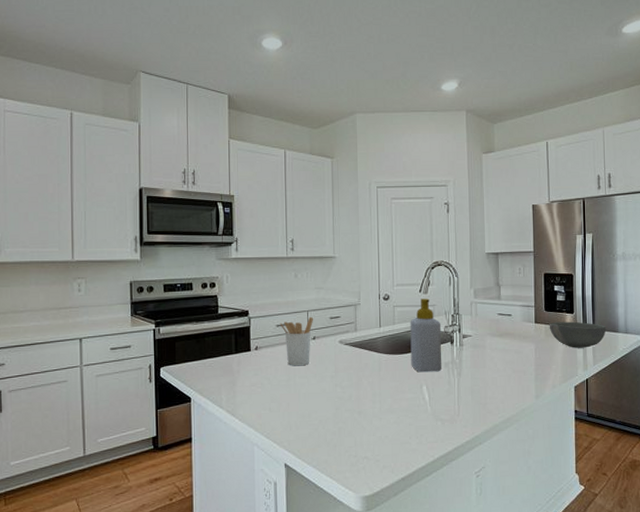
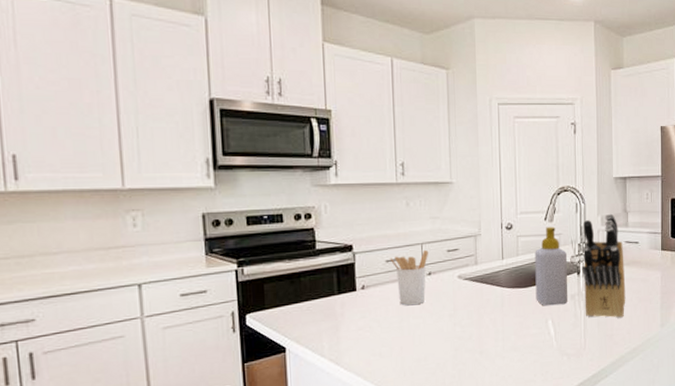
knife block: none [455,287,499,387] -> present [582,213,626,318]

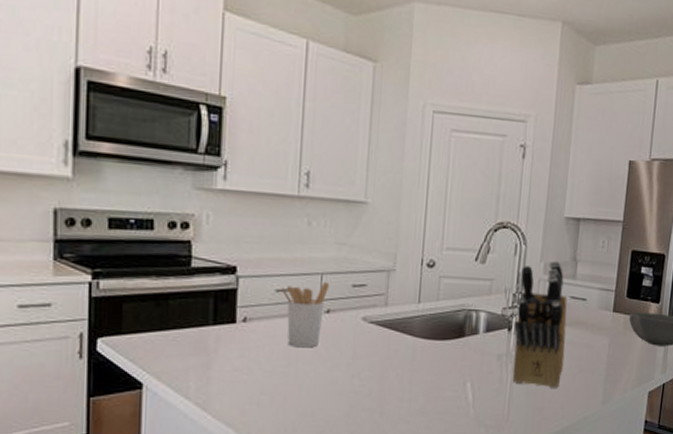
soap bottle: present [535,227,569,306] -> none [454,269,499,366]

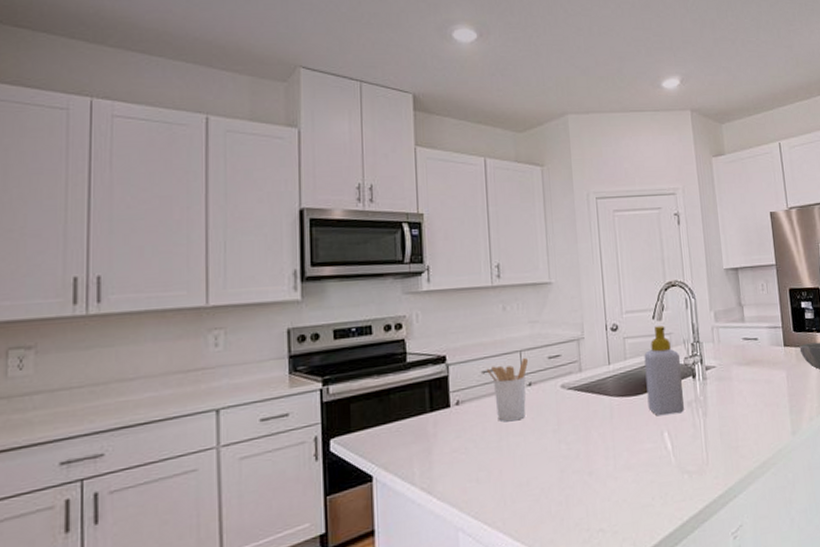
soap bottle: none [454,269,499,366] -> present [644,325,685,416]
knife block: present [512,260,568,388] -> none [695,308,750,427]

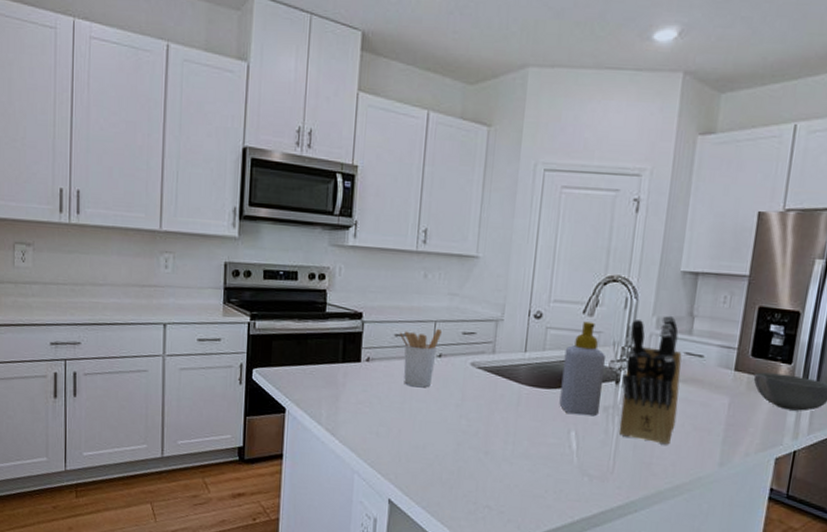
knife block: none [695,308,750,427] -> present [619,315,682,445]

